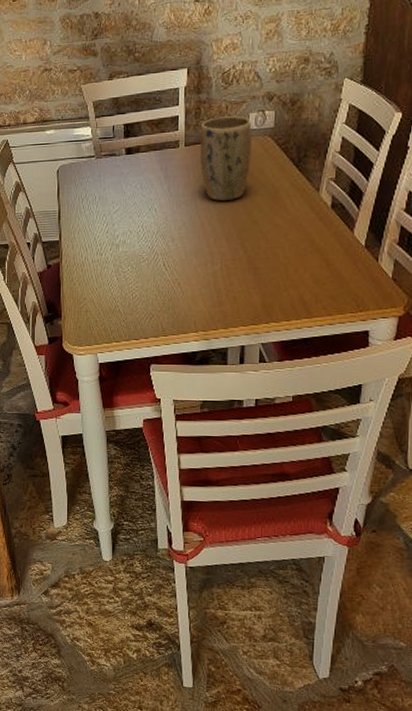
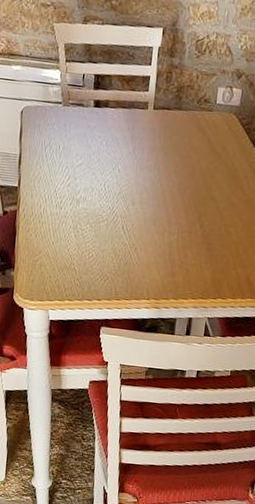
plant pot: present [199,116,252,201] -> none [166,85,220,172]

